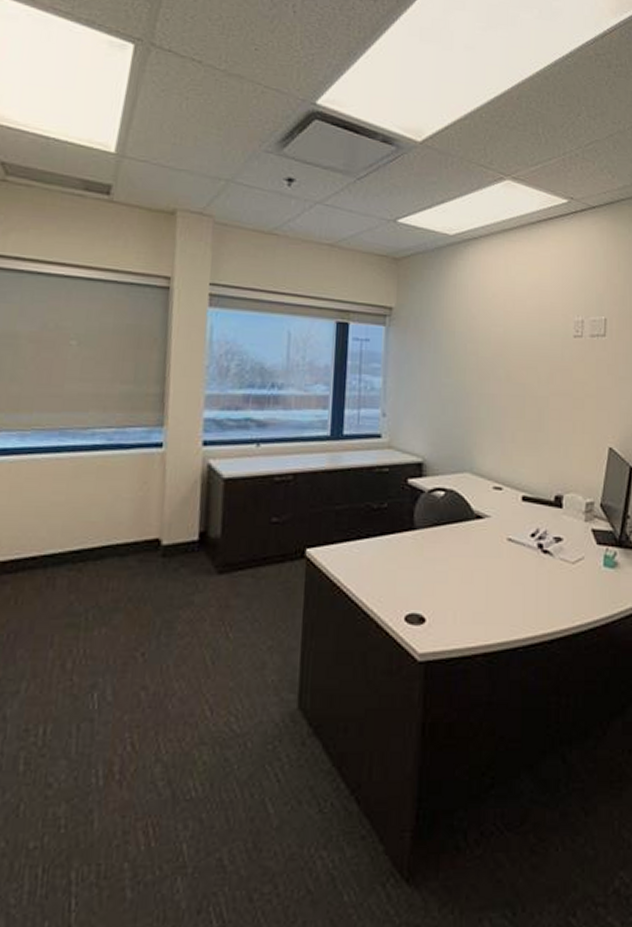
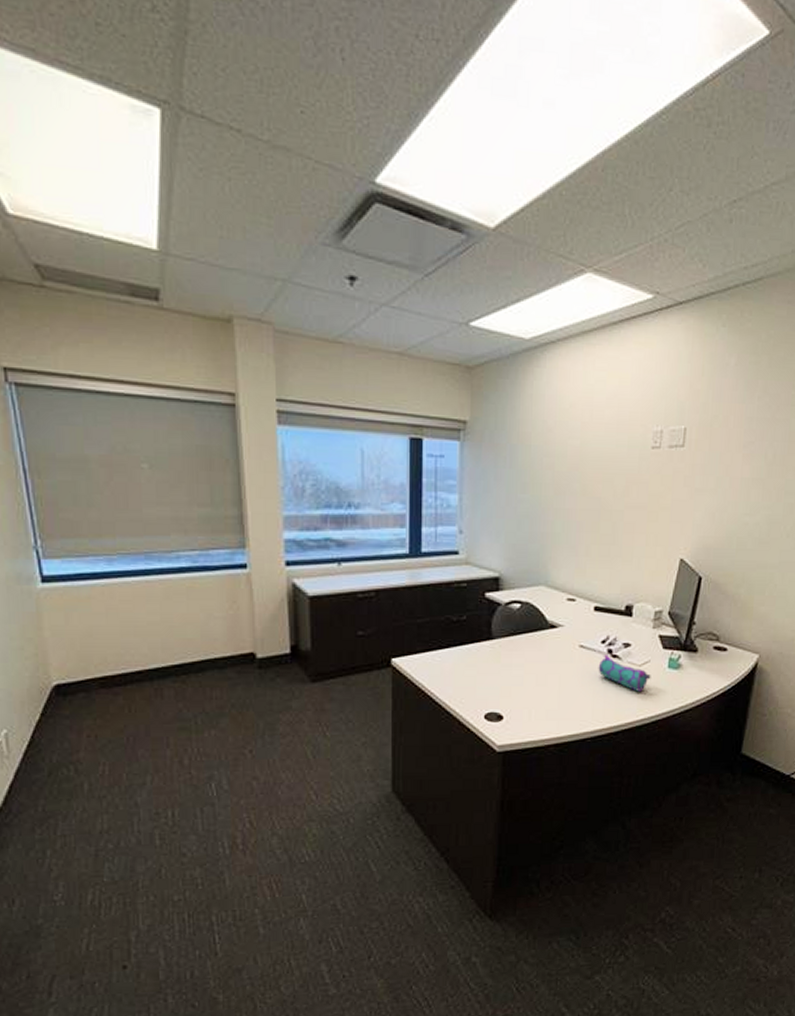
pencil case: none [528,549,586,595] -> present [598,655,651,693]

